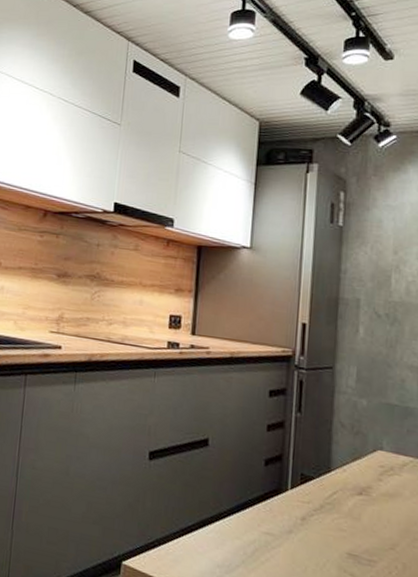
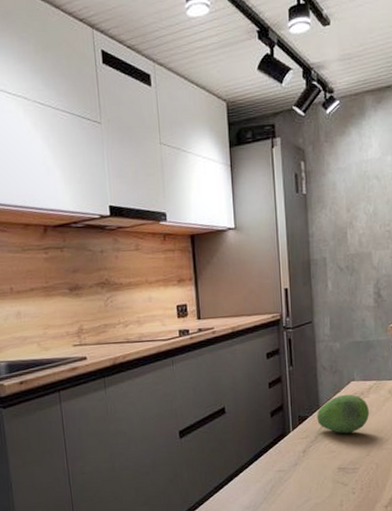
fruit: none [325,463,400,514] -> present [317,394,369,434]

